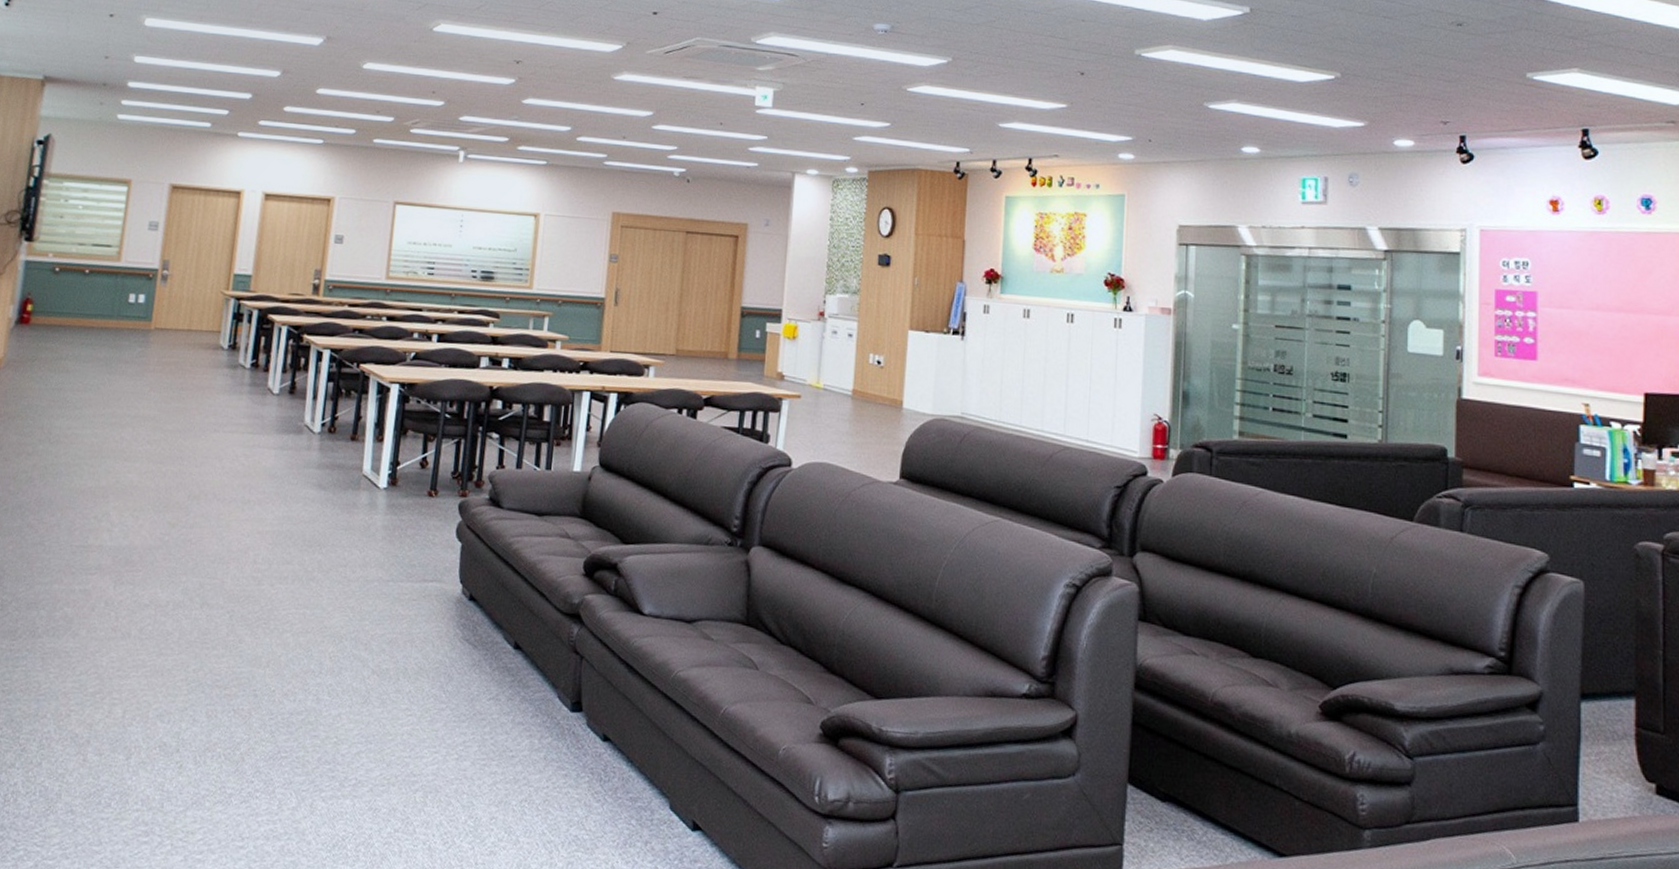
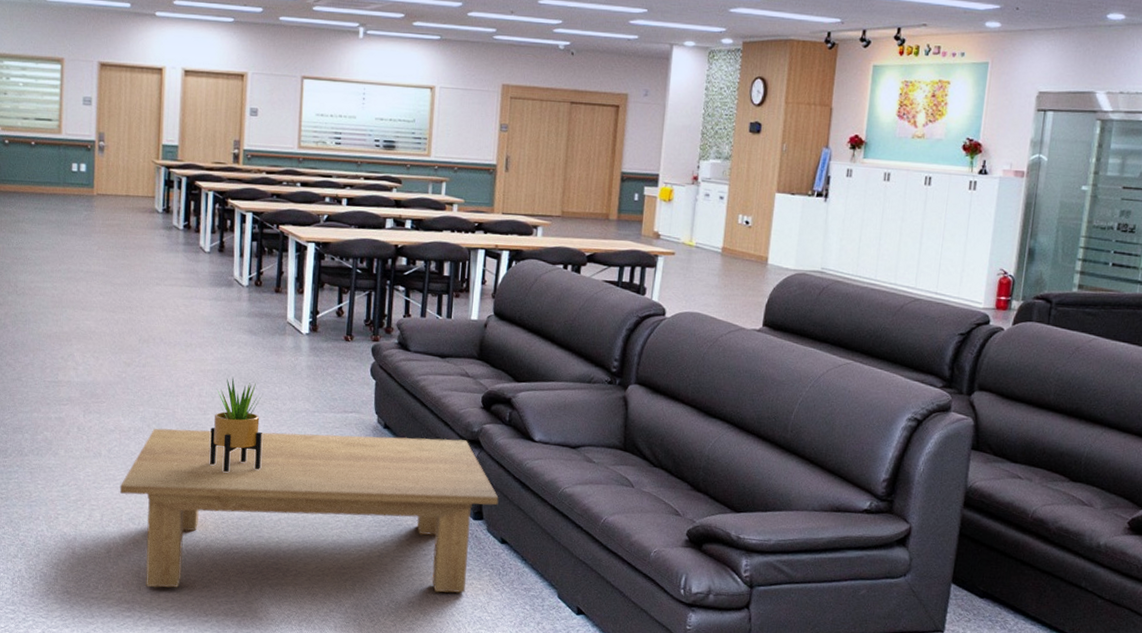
coffee table: none [148,602,601,805] -> present [119,428,499,593]
potted plant: none [259,540,330,655] -> present [209,378,263,472]

